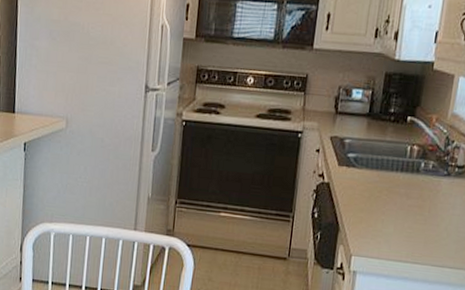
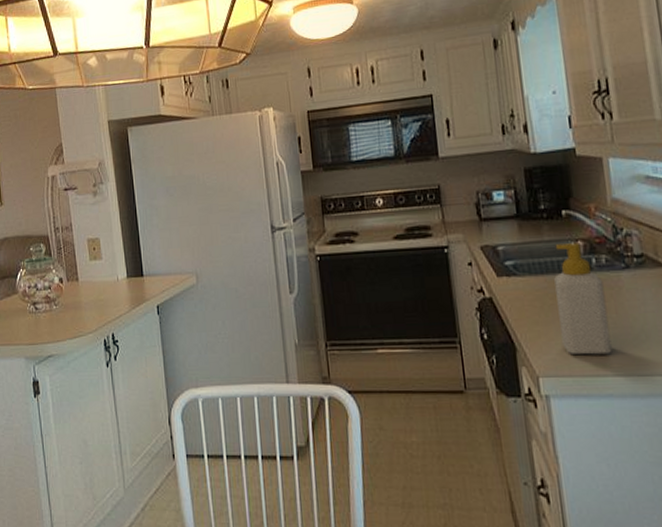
soap bottle: none [378,145,426,245] -> present [554,243,612,355]

